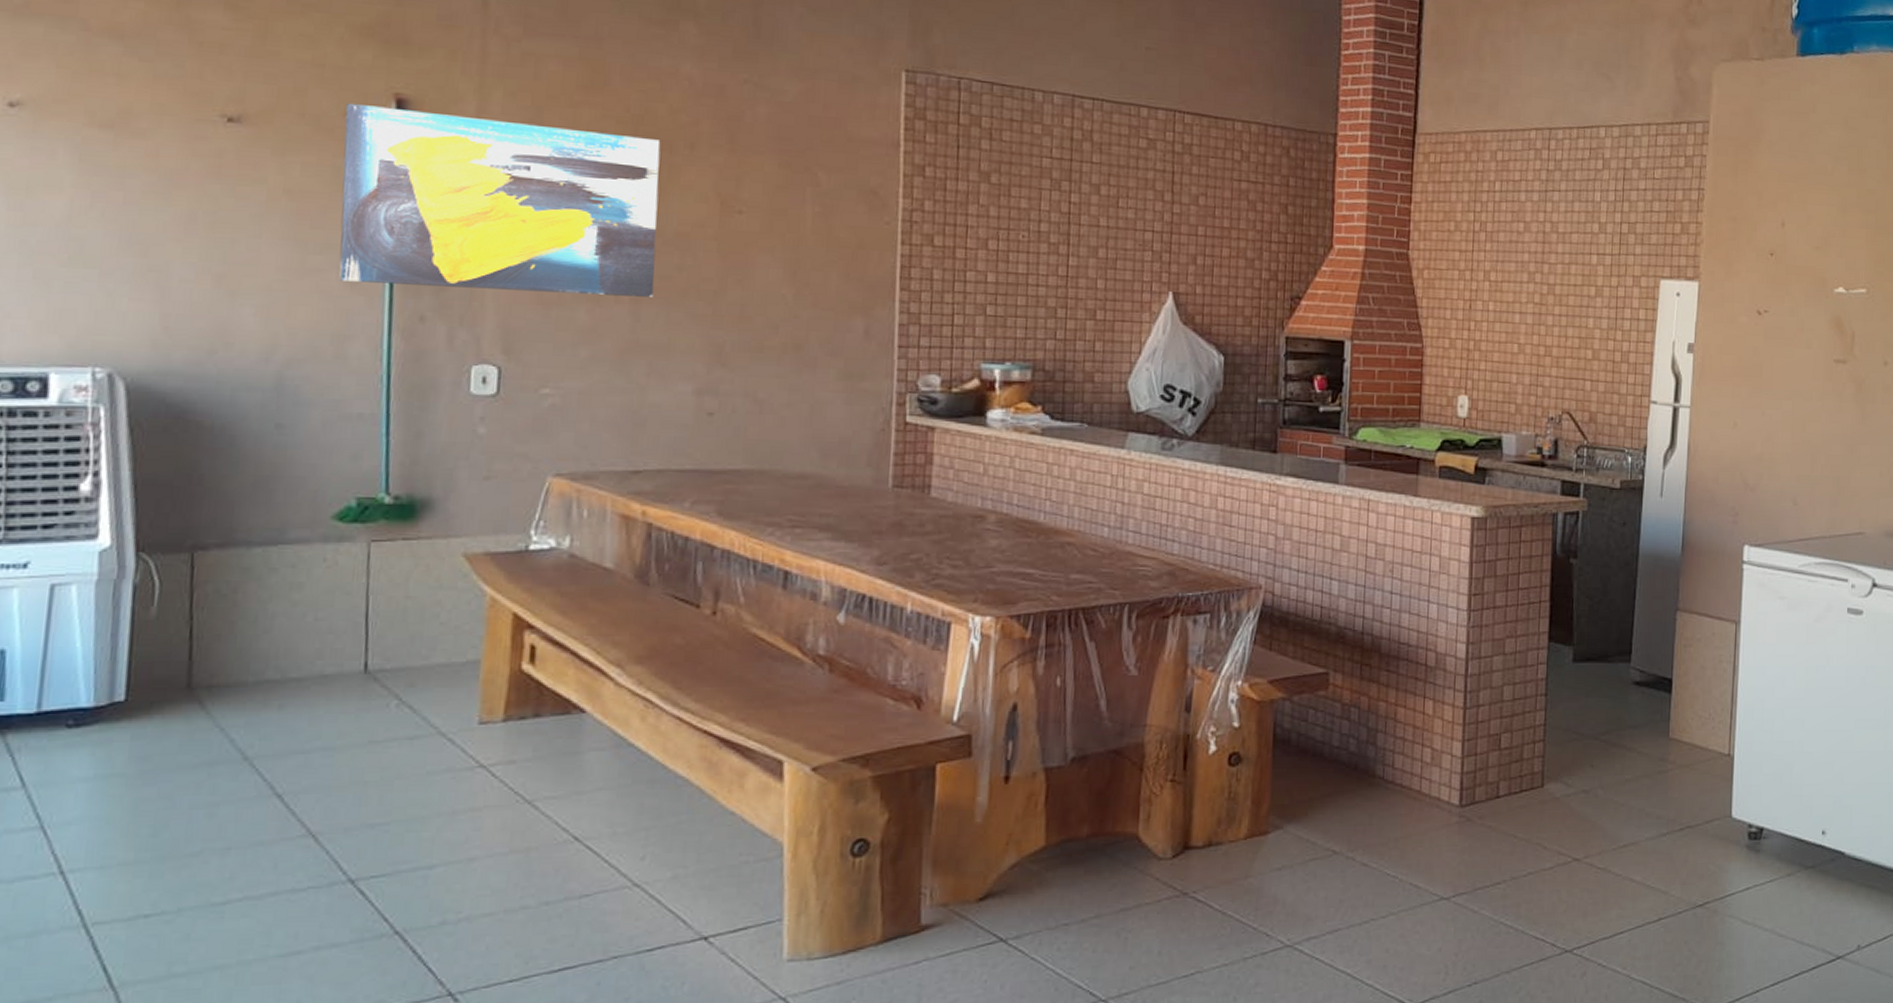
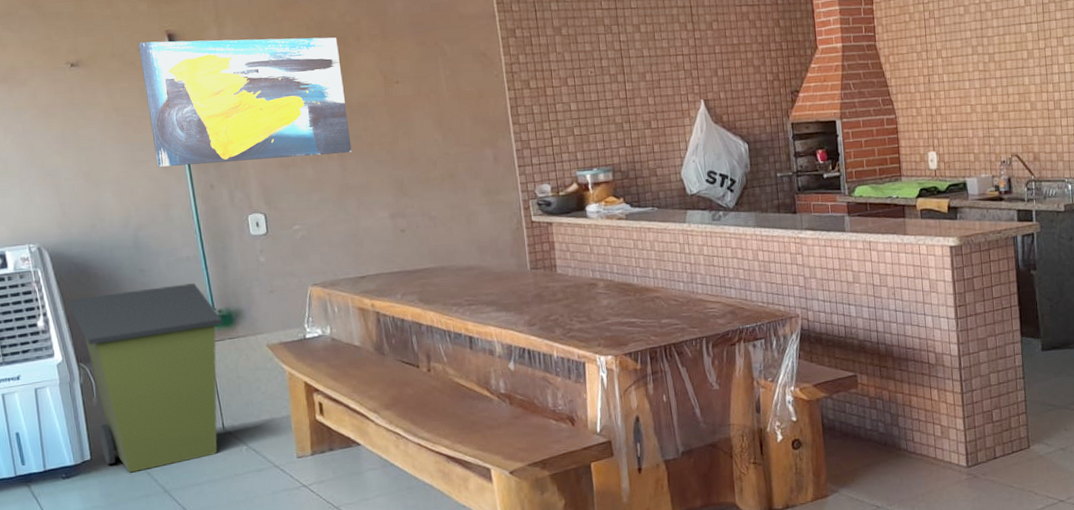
trash can: none [138,452,397,727] -> present [67,283,222,473]

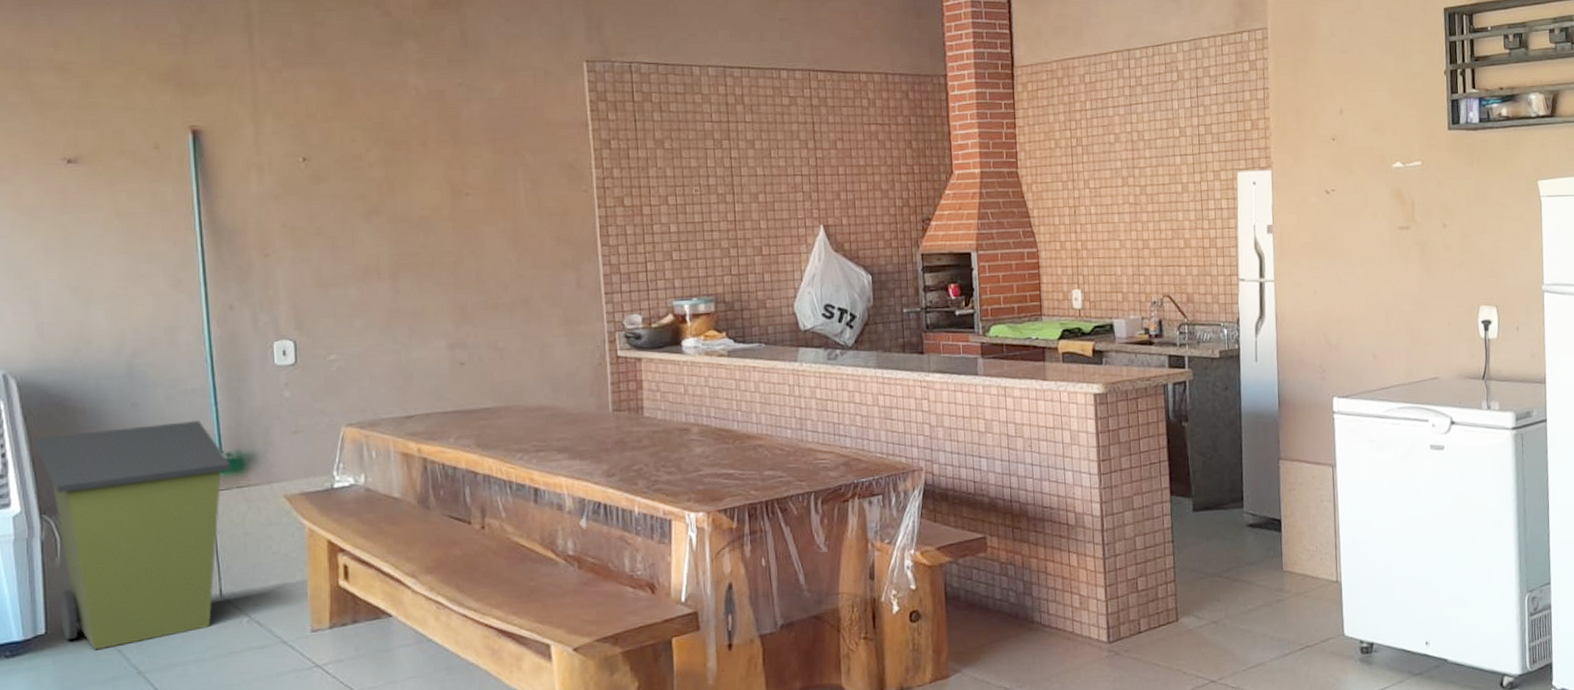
wall art: present [138,37,352,167] -> none [155,137,407,283]

